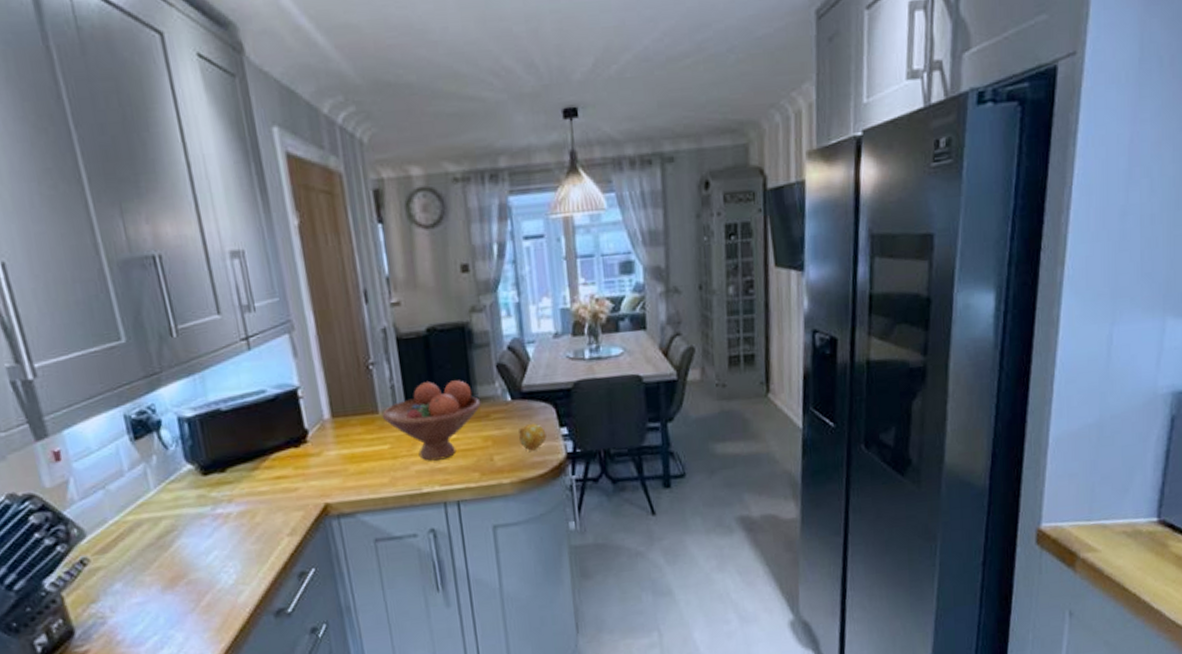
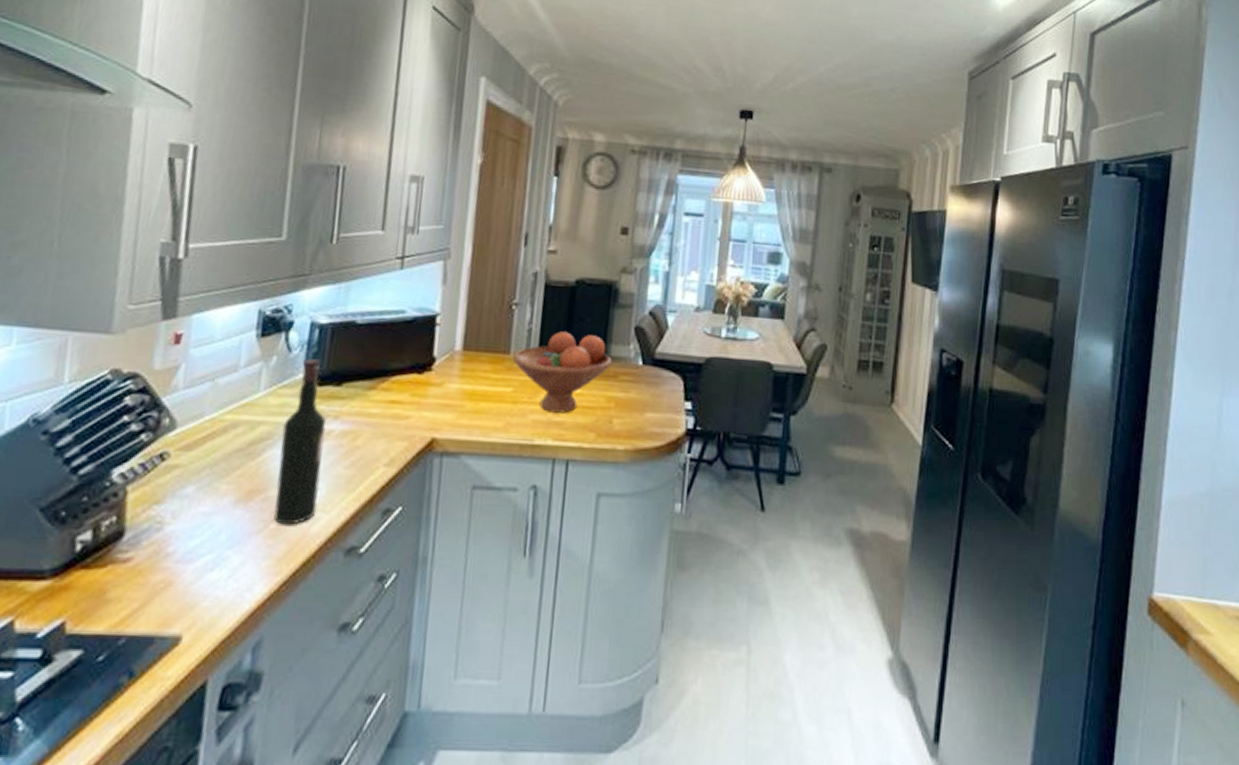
wine bottle: none [183,451,239,602] -> present [273,359,326,525]
fruit: present [519,423,547,451] -> none [642,391,670,421]

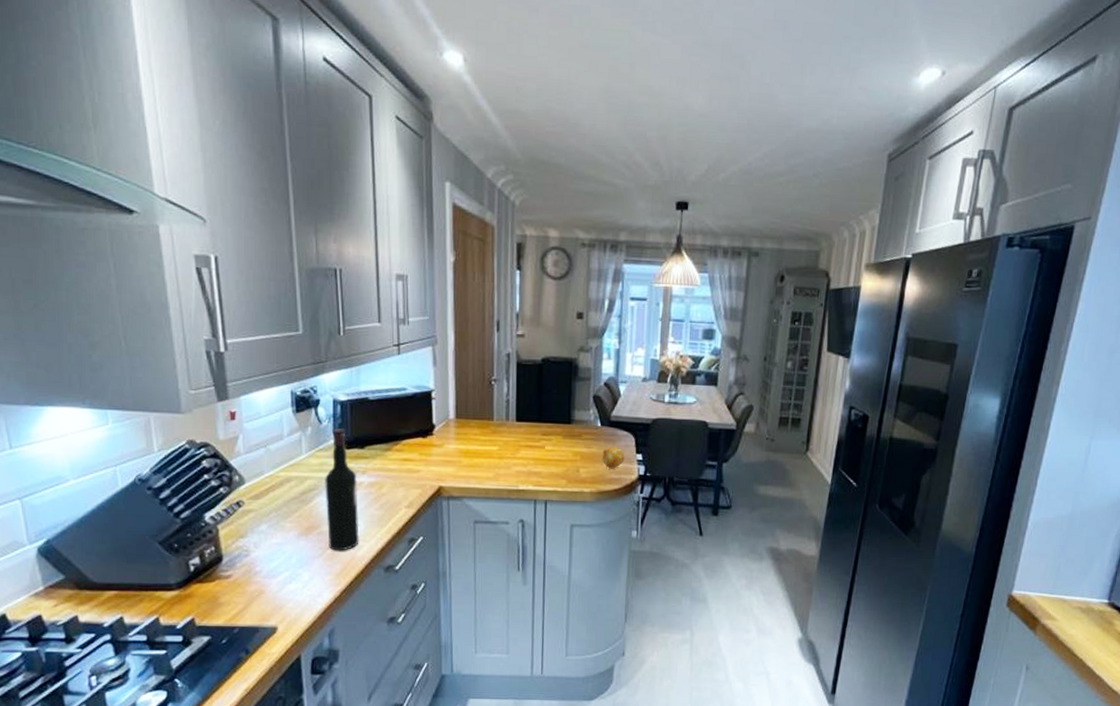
fruit bowl: present [512,331,613,413] -> none [496,401,576,465]
fruit: none [642,391,670,421] -> present [603,447,625,469]

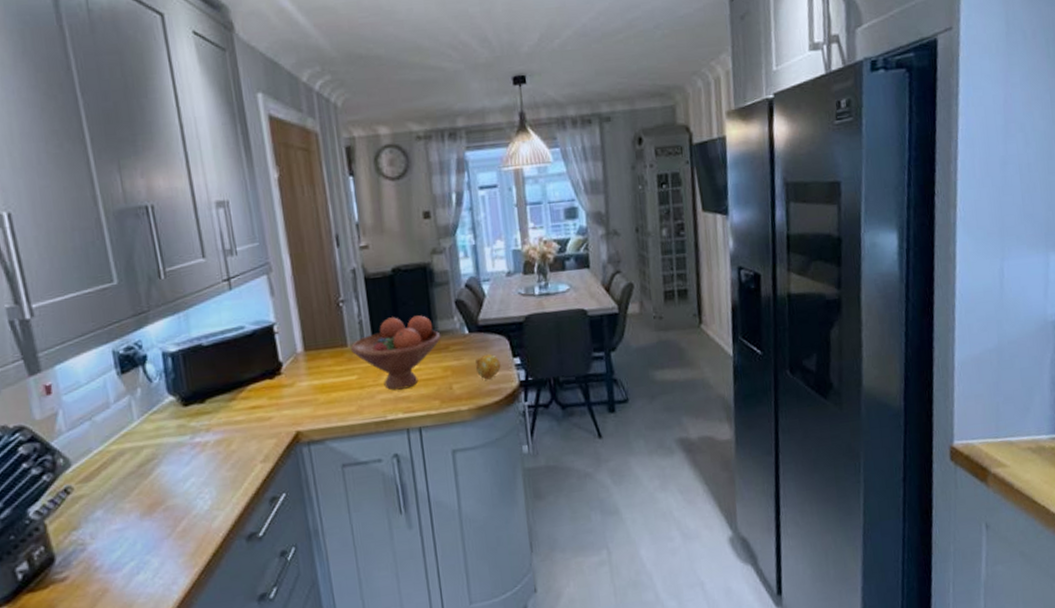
wine bottle: present [325,428,359,551] -> none [163,384,213,527]
fruit bowl: none [496,401,576,465] -> present [350,315,441,390]

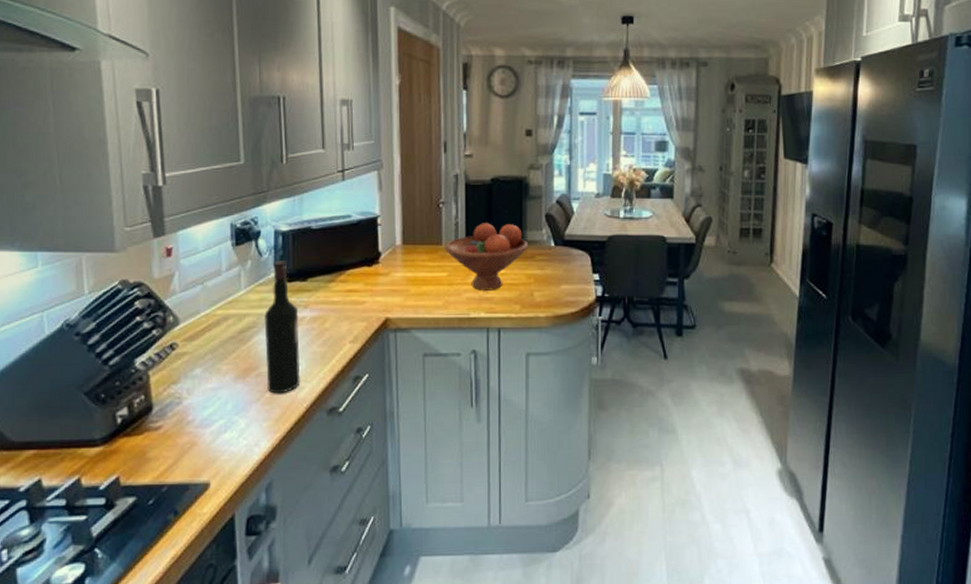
wine bottle: none [163,384,213,527] -> present [264,261,301,394]
fruit: present [475,353,501,380] -> none [558,267,581,291]

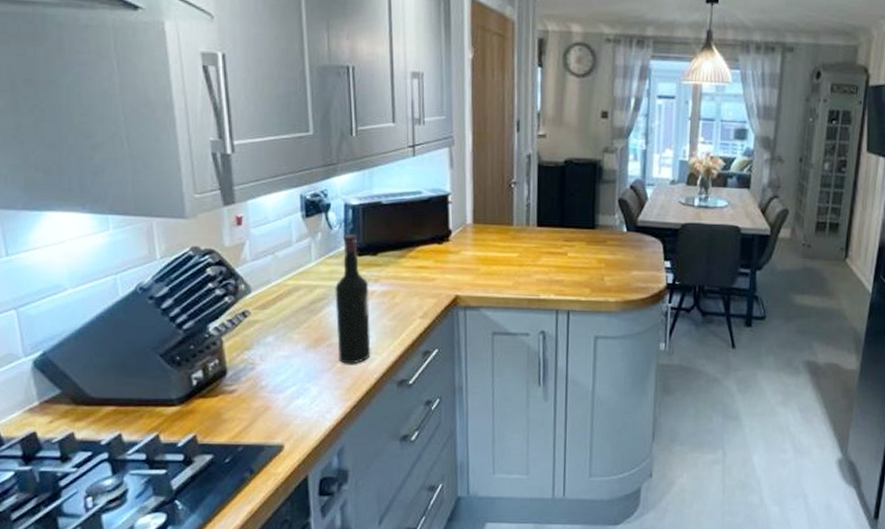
fruit bowl: present [444,223,529,291] -> none [515,205,601,273]

